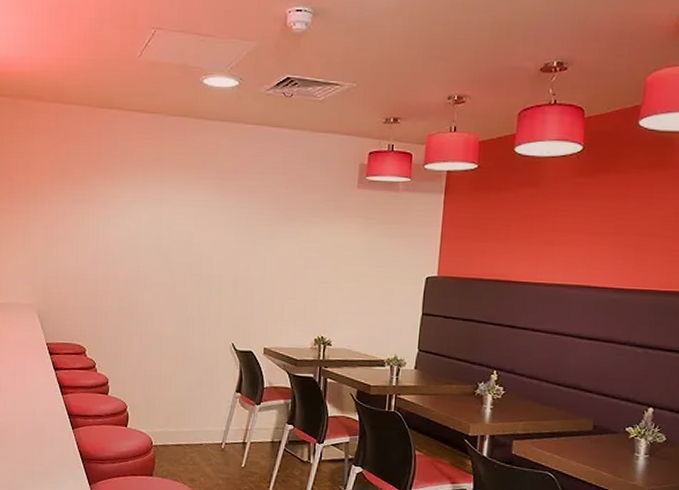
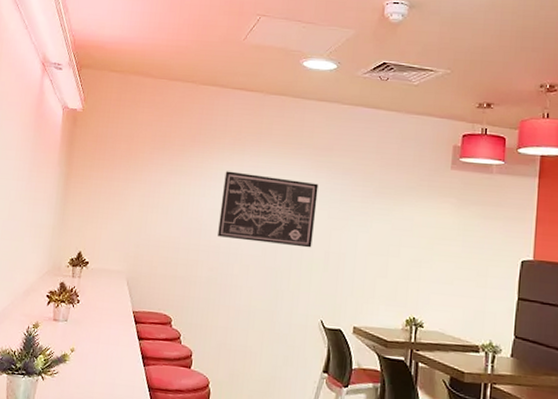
wall art: none [125,199,225,274] -> present [218,171,319,248]

